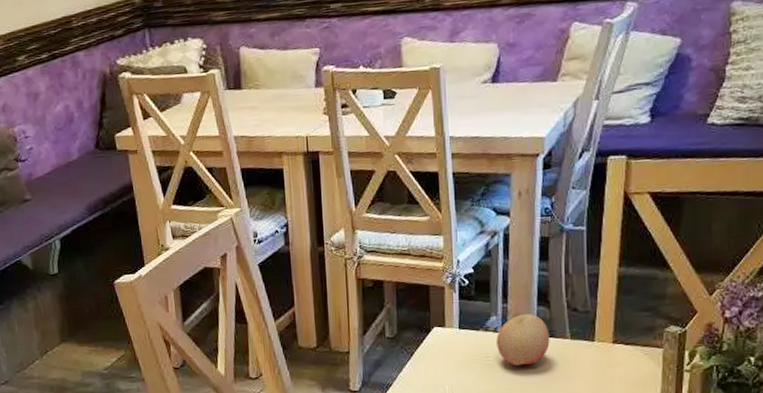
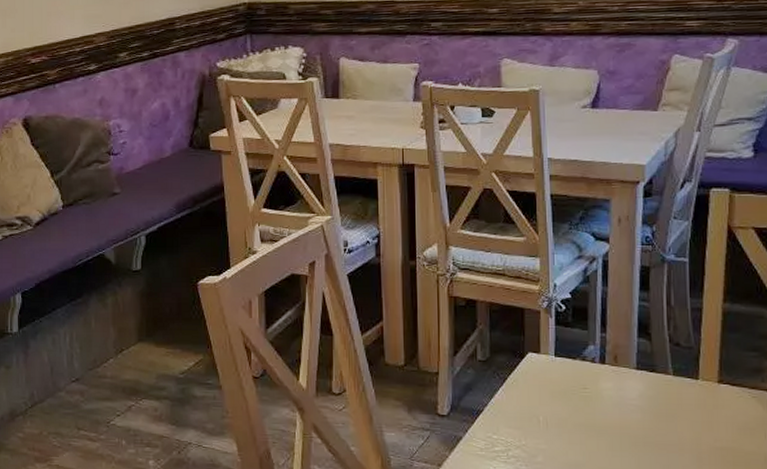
fruit: present [497,313,550,366] -> none [594,344,651,401]

